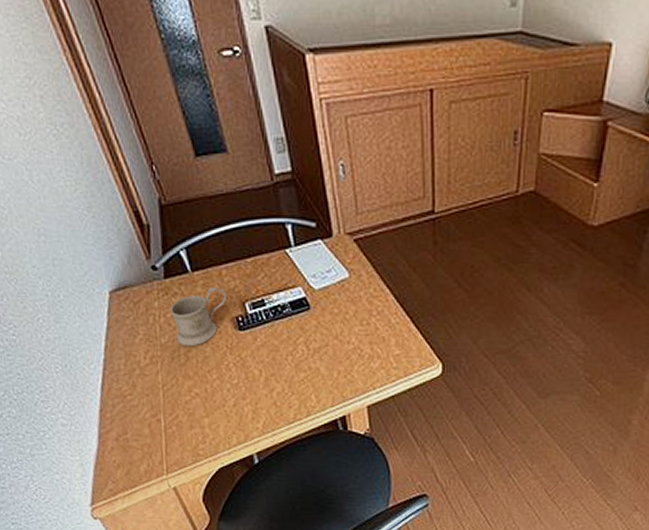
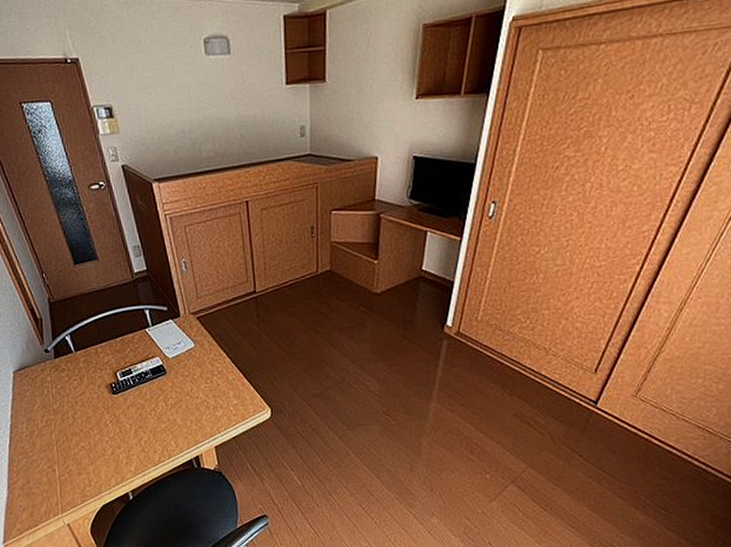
mug: present [169,287,227,347] -> none [59,362,103,410]

